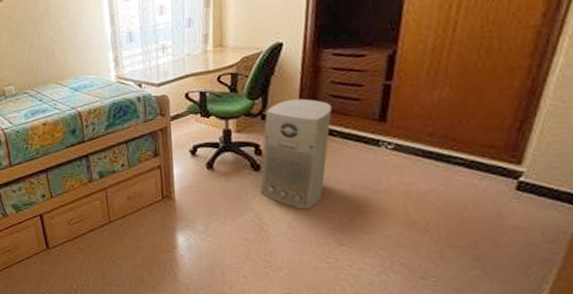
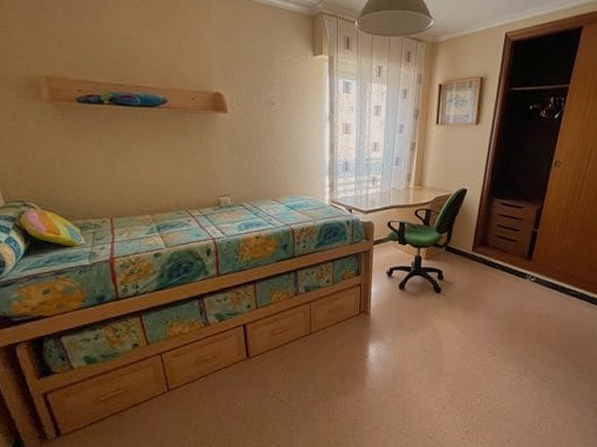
air purifier: present [260,98,332,210] -> none [439,236,496,326]

